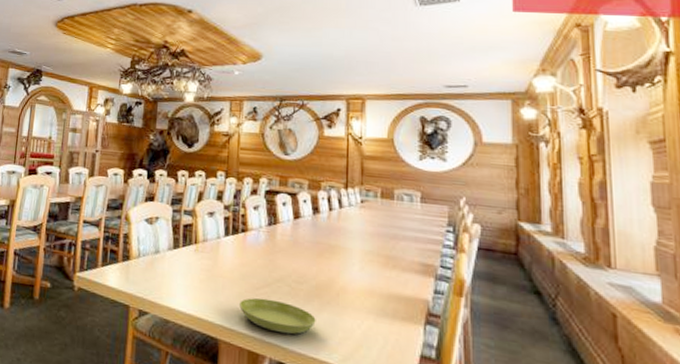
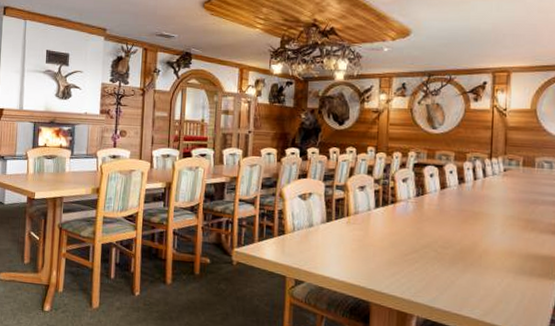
saucer: present [239,297,316,334] -> none [389,263,460,294]

